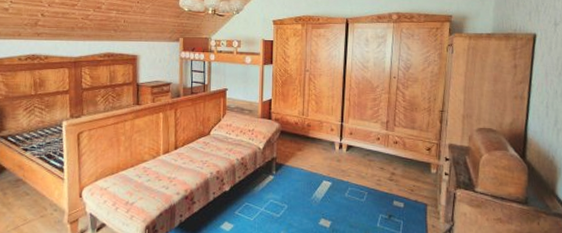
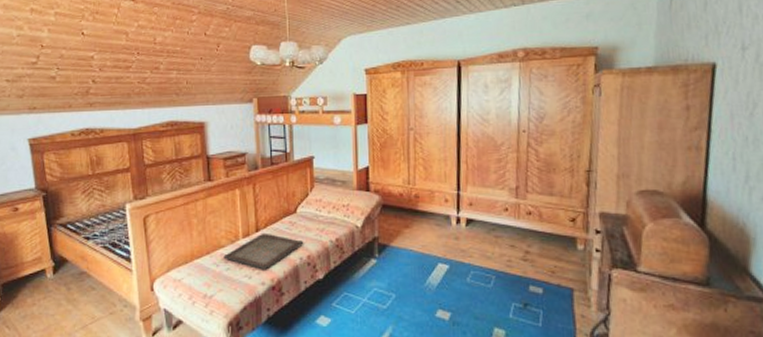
serving tray: none [145,150,215,182] -> present [223,232,304,270]

